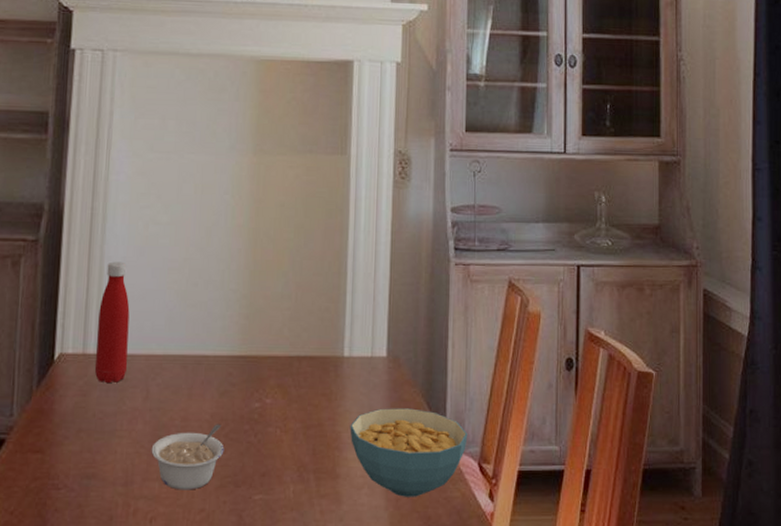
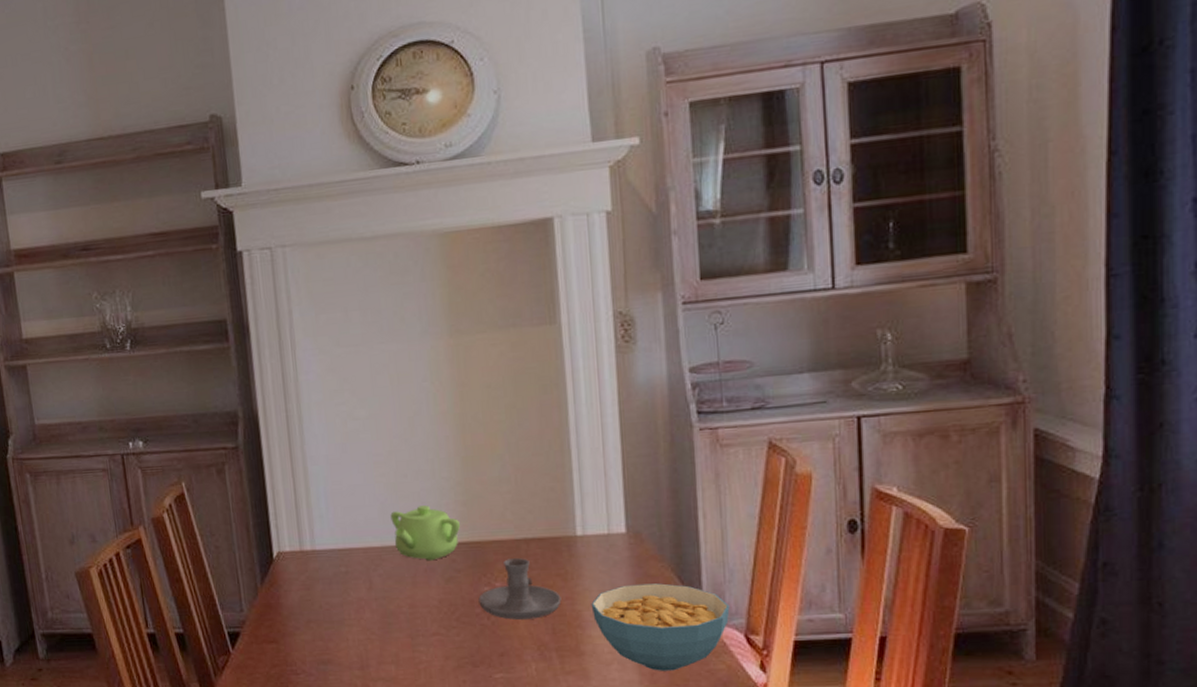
bottle: present [94,261,130,384] -> none [309,460,346,577]
legume: present [151,424,224,490] -> none [382,609,458,672]
teapot: none [176,316,241,373] -> present [390,505,461,561]
candle holder: none [248,375,324,438] -> present [478,558,562,620]

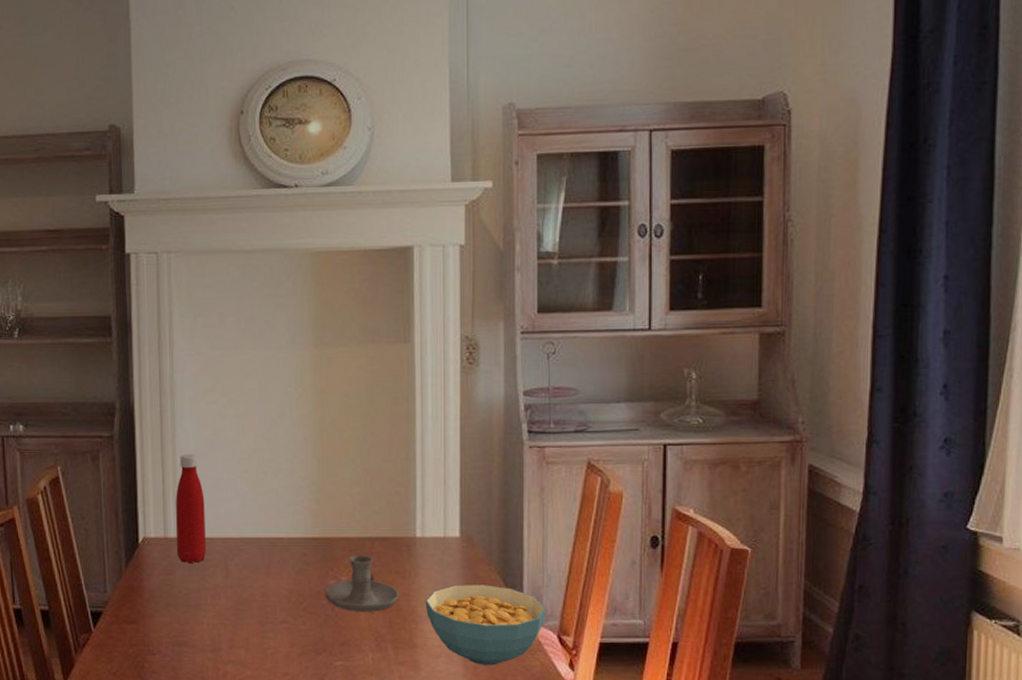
bottle: none [309,460,346,577] -> present [176,454,206,564]
teapot: present [390,505,461,561] -> none [250,502,313,554]

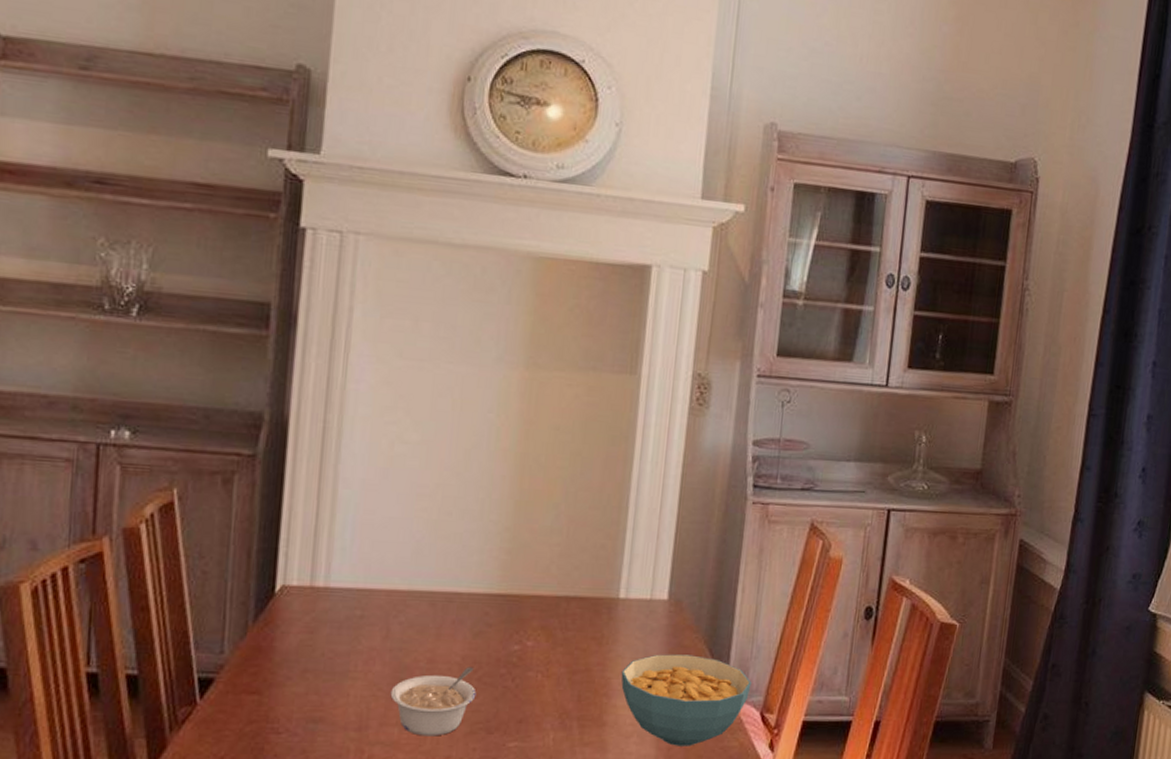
bottle: present [176,454,206,564] -> none [324,483,369,621]
legume: none [235,599,304,657] -> present [390,667,477,736]
candle holder: present [325,555,399,612] -> none [505,616,593,684]

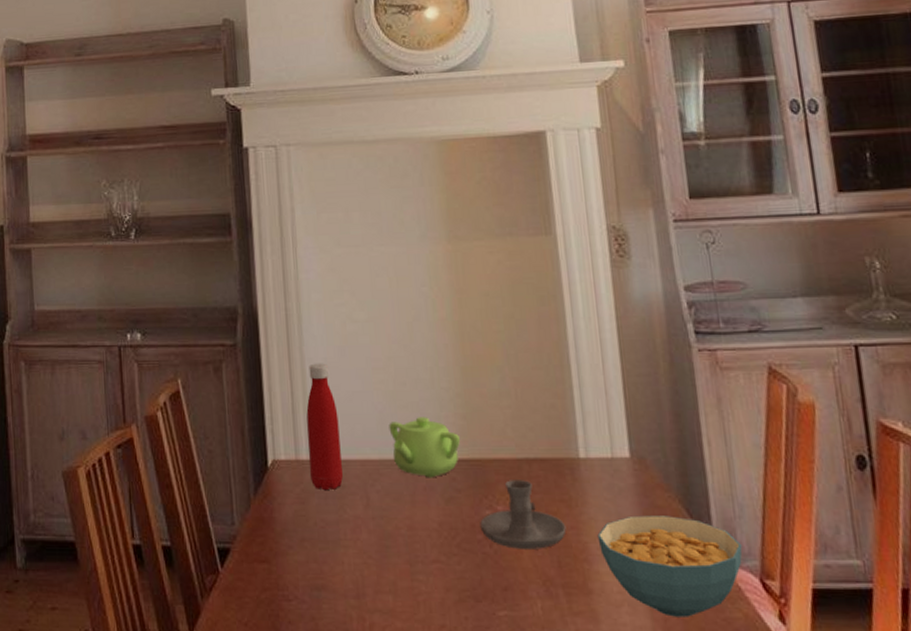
bottle: none [324,483,369,621] -> present [306,363,343,491]
legume: present [390,667,477,736] -> none [379,533,459,604]
teapot: none [423,549,502,612] -> present [389,417,461,478]
candle holder: none [505,616,593,684] -> present [480,480,567,549]

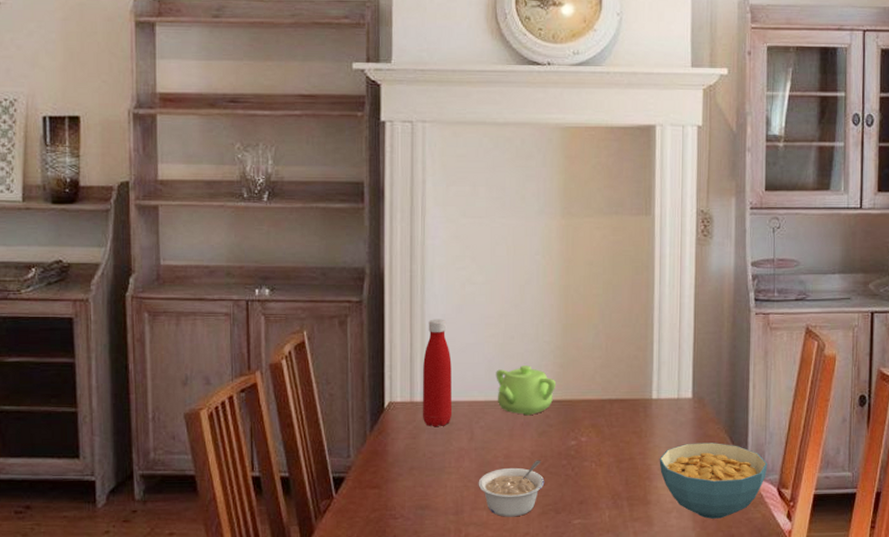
legume: none [379,533,459,604] -> present [478,460,545,517]
candle holder: present [480,480,567,549] -> none [566,416,635,471]

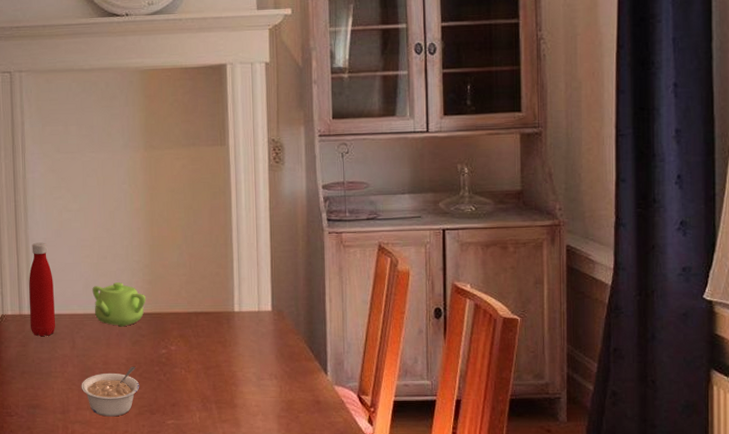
cereal bowl: present [659,443,768,519] -> none [243,352,347,422]

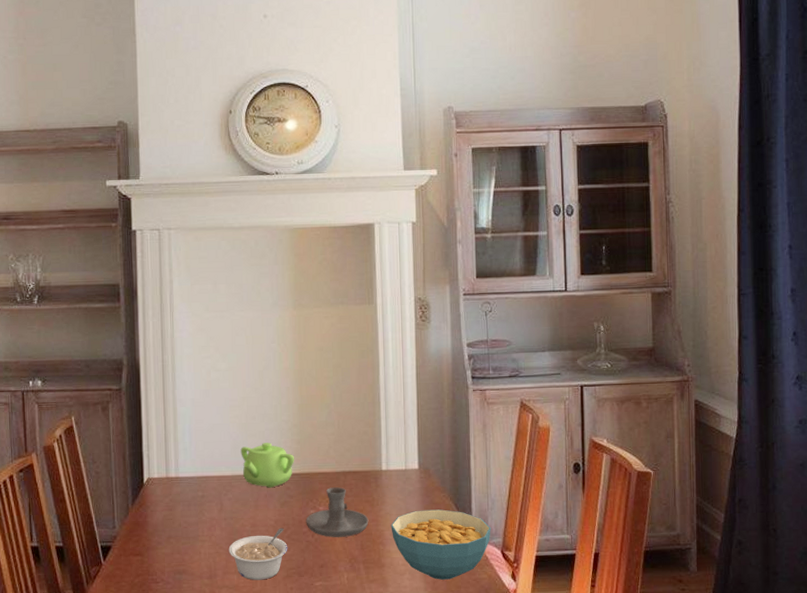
bottle: present [29,242,55,337] -> none [176,403,203,500]
candle holder: none [157,328,221,377] -> present [306,487,369,537]
cereal bowl: none [243,352,347,422] -> present [391,509,491,580]

